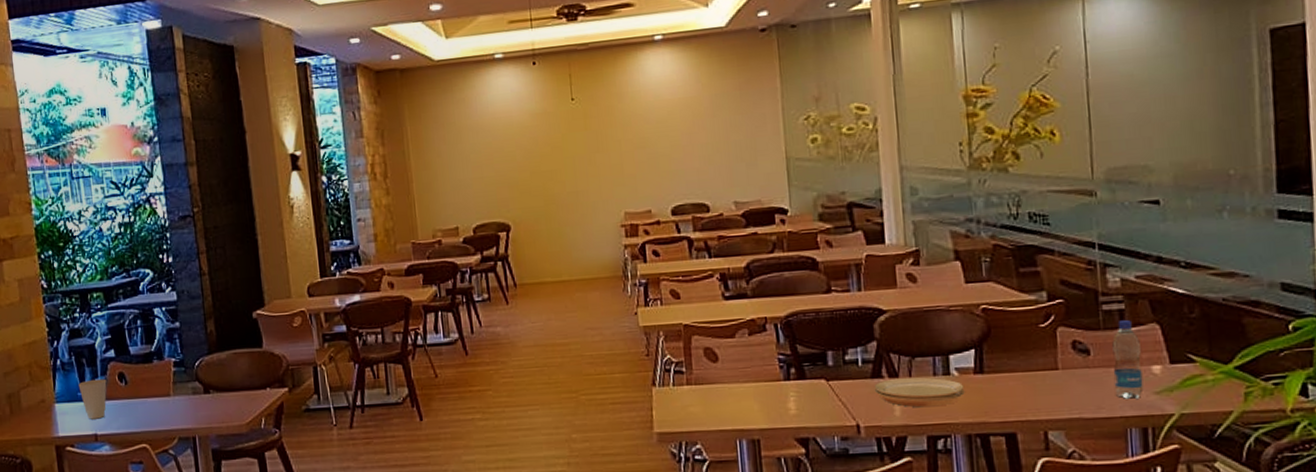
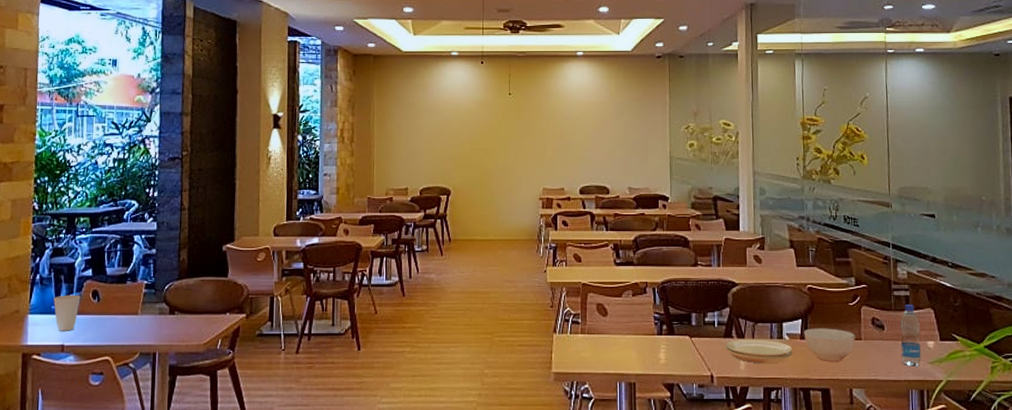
bowl: none [977,357,1050,400] -> present [803,328,855,361]

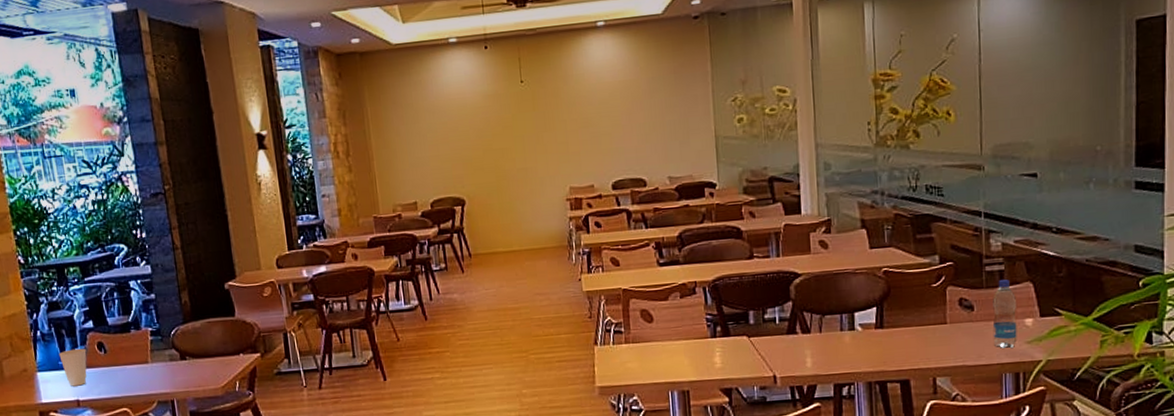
plate: present [725,339,793,364] -> none [789,332,867,359]
bowl: present [803,328,855,361] -> none [878,313,939,351]

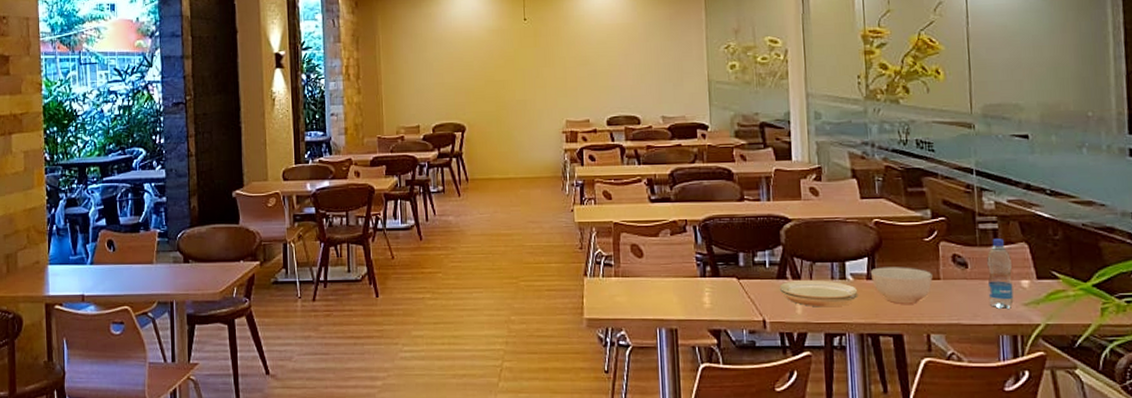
cup: present [59,348,87,387] -> none [71,245,97,281]
plate: none [789,332,867,359] -> present [779,280,859,307]
bowl: none [878,313,939,351] -> present [870,267,933,304]

